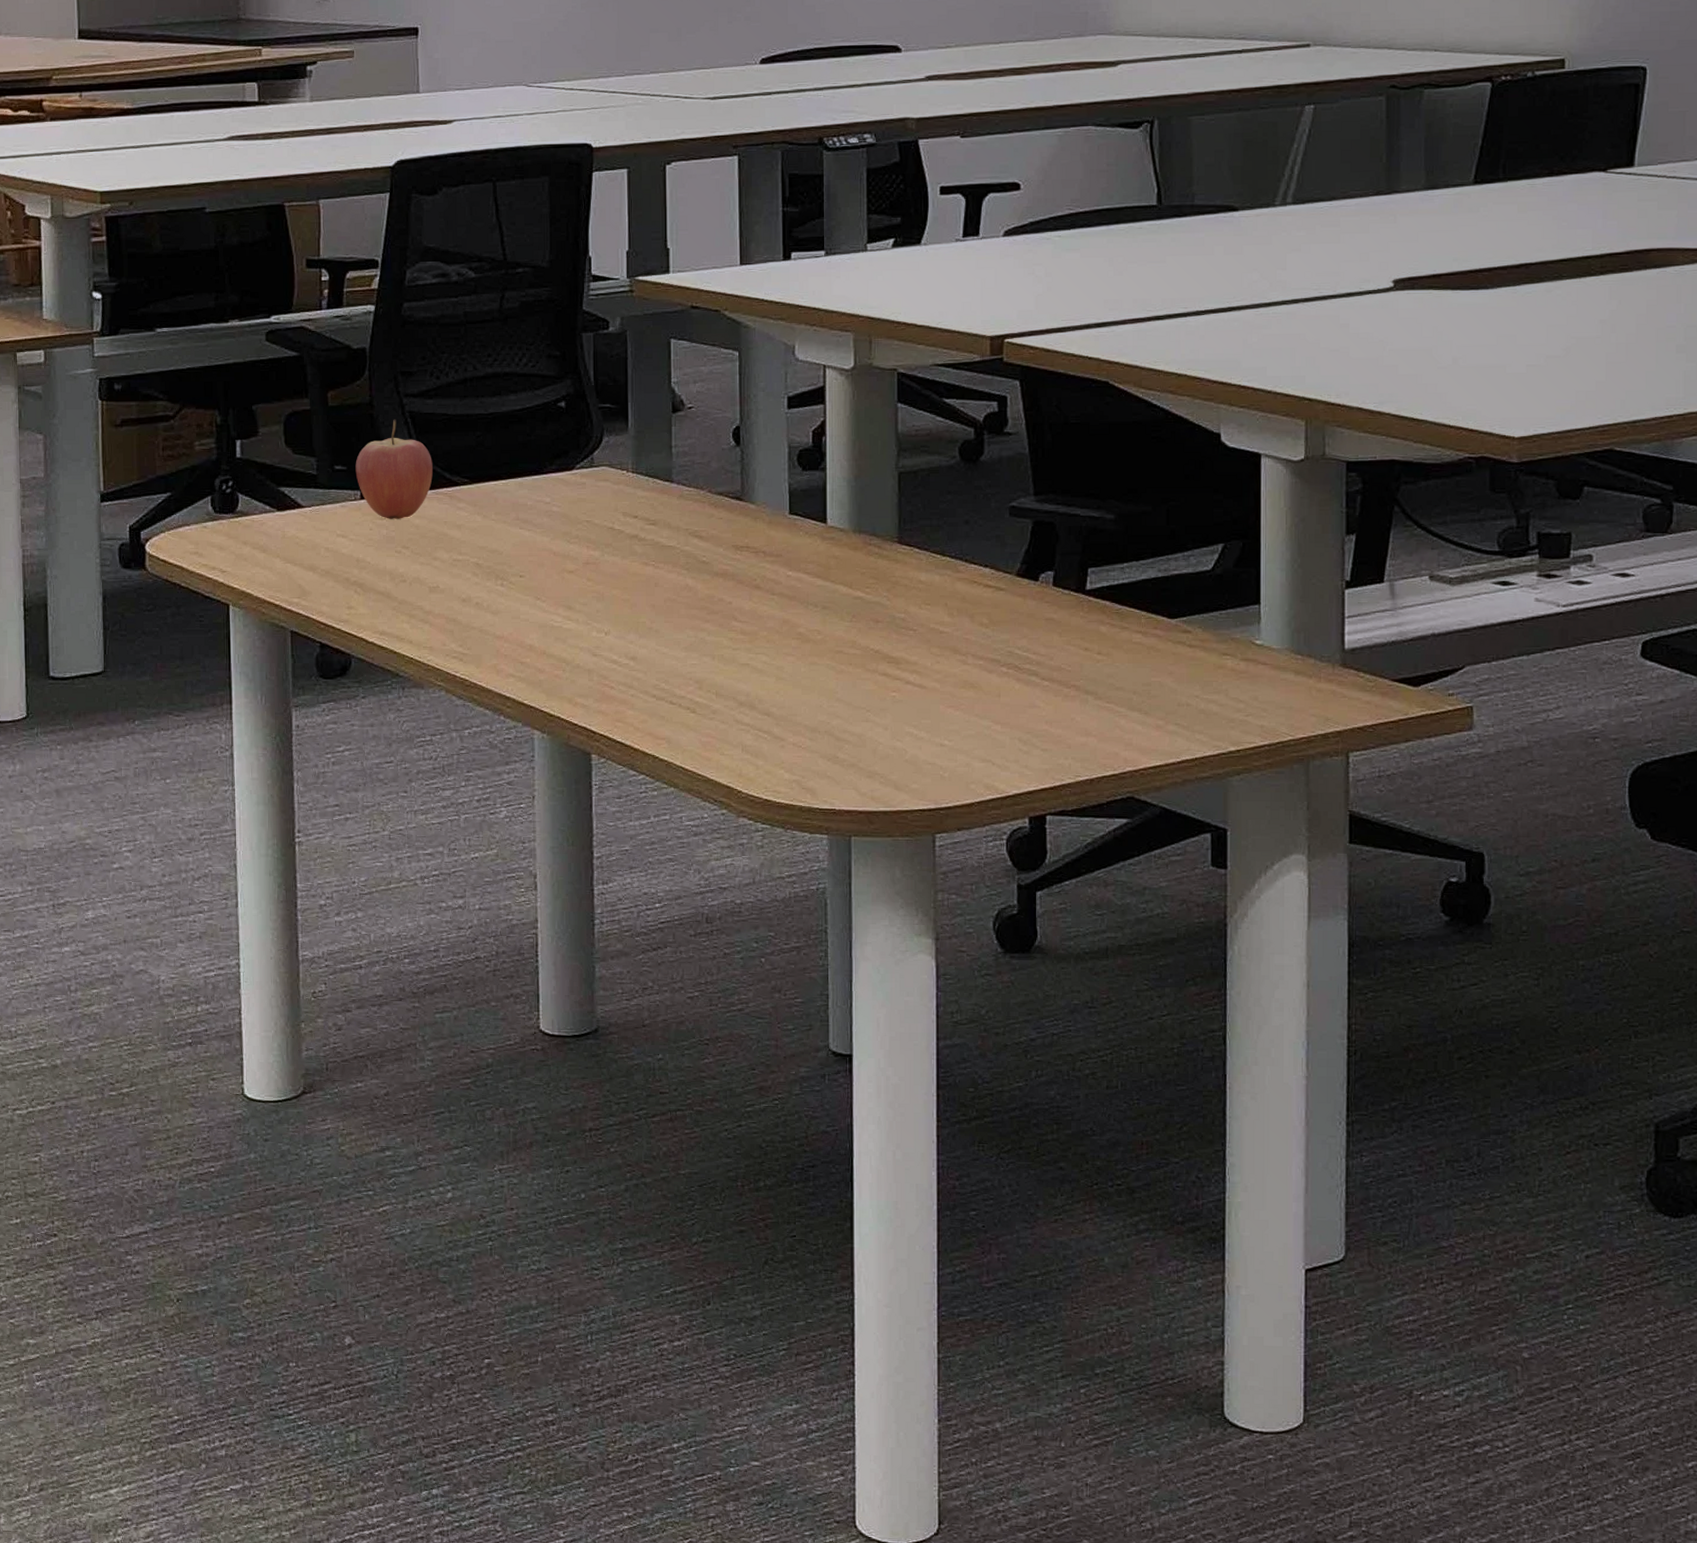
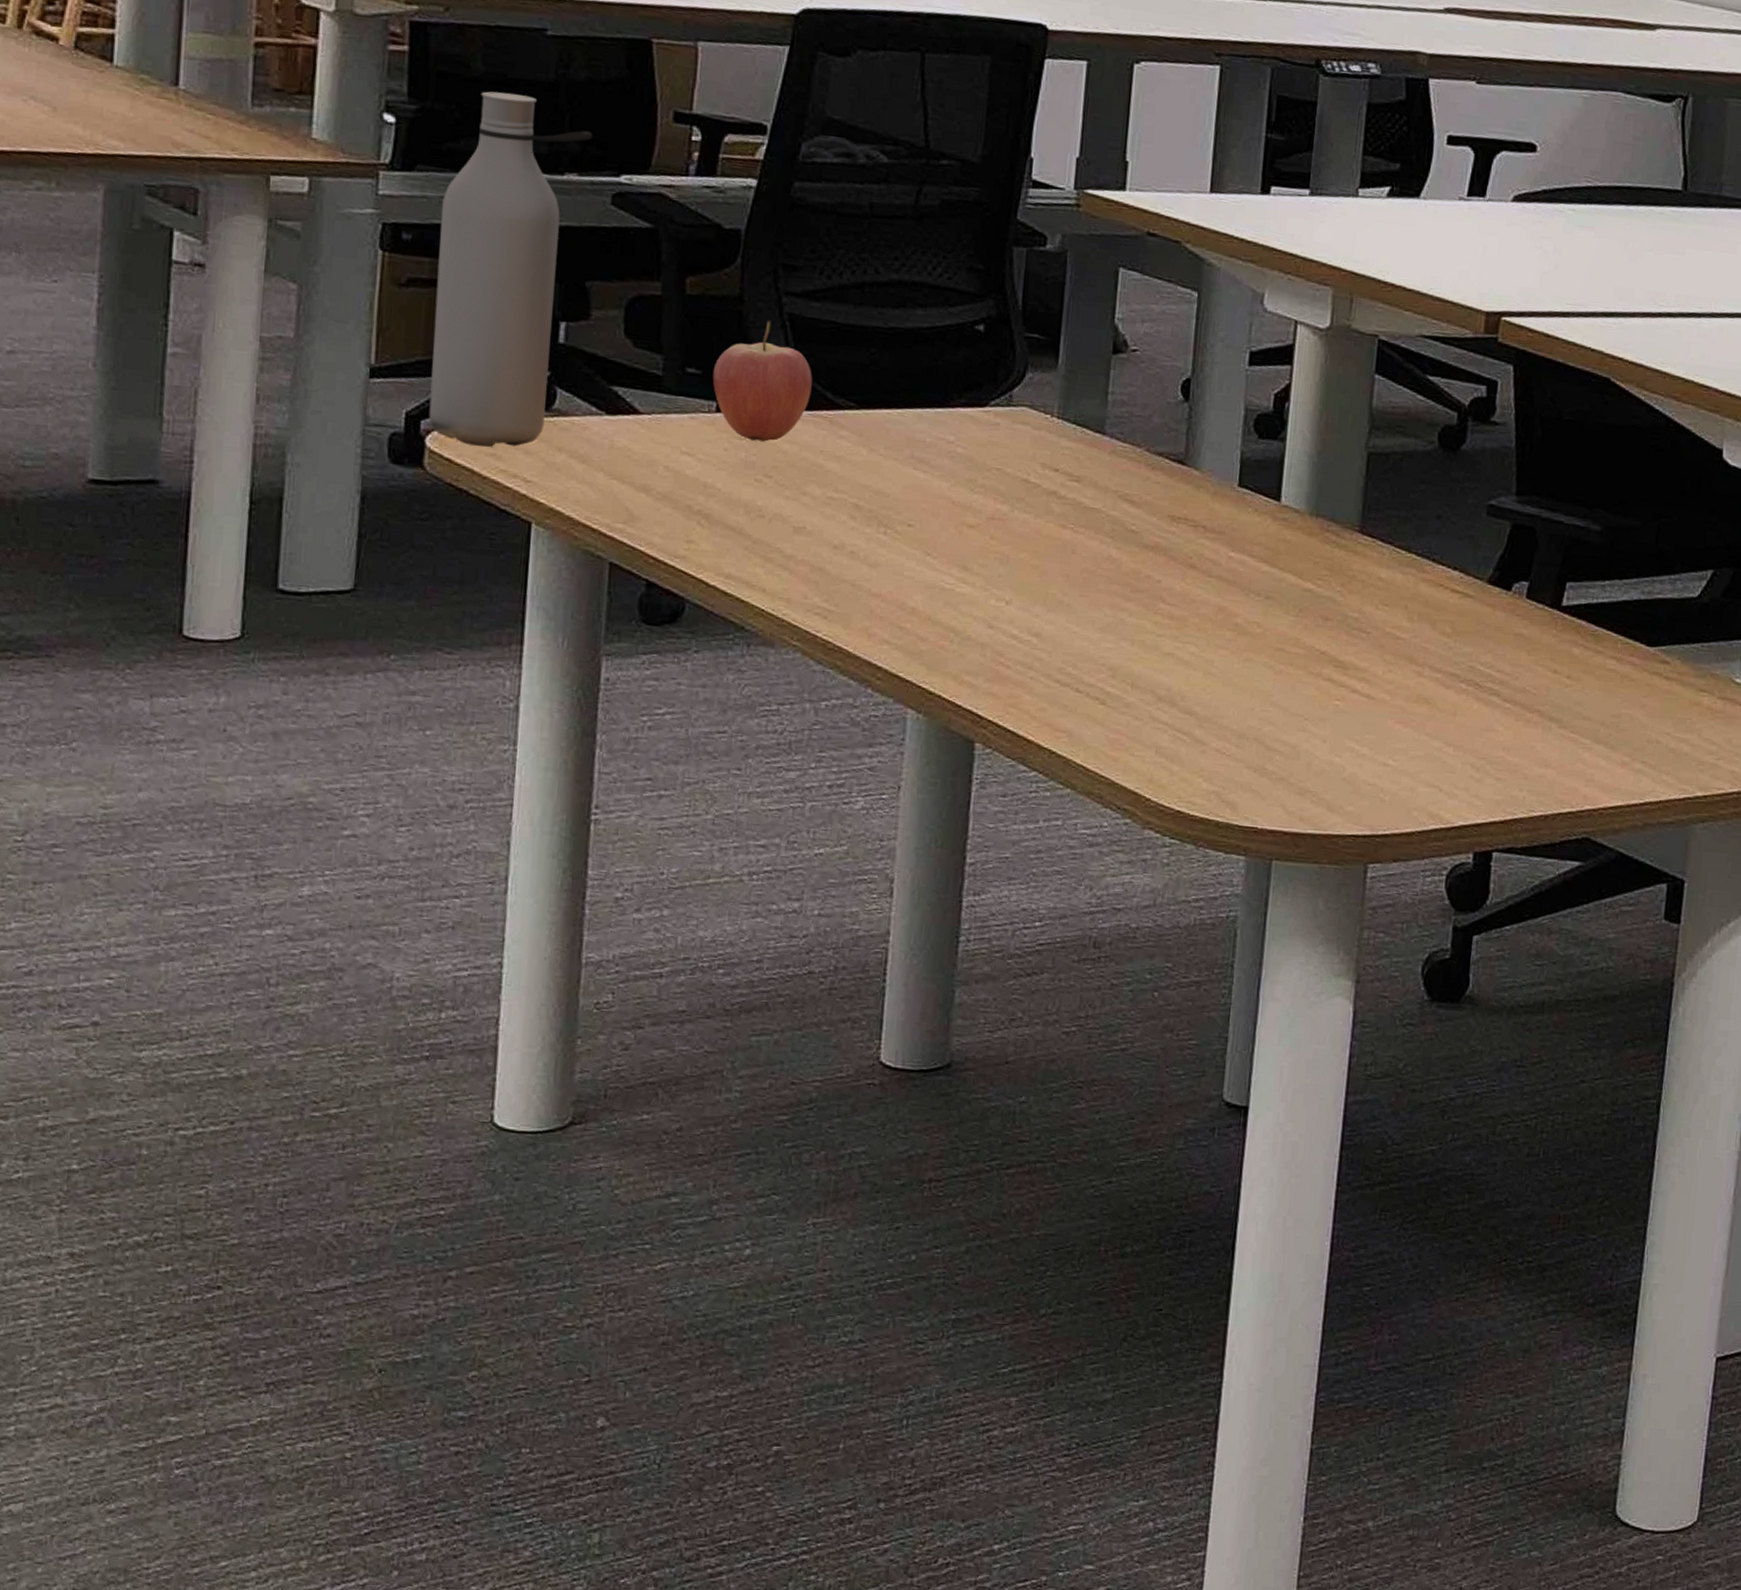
water bottle: none [140,263,247,547] -> present [428,91,593,447]

